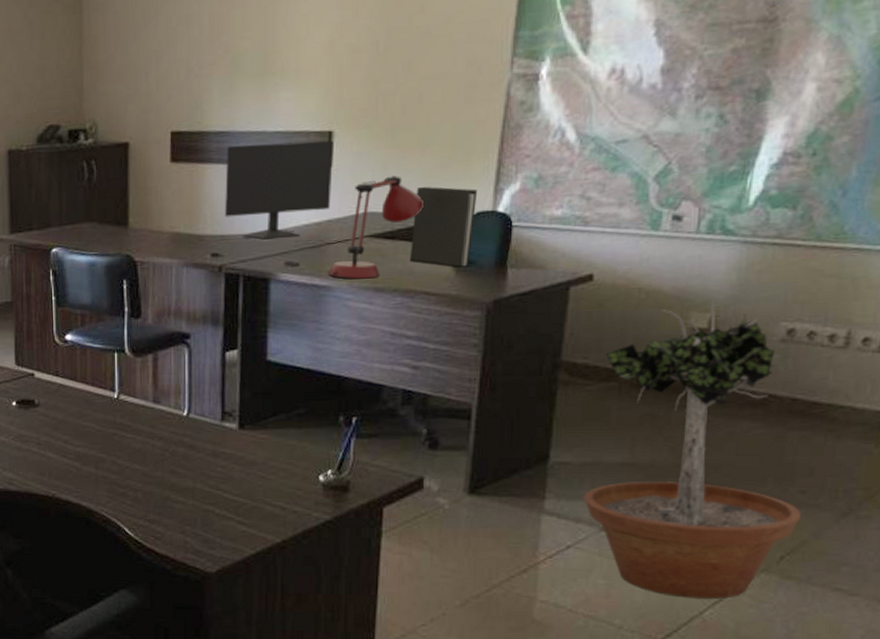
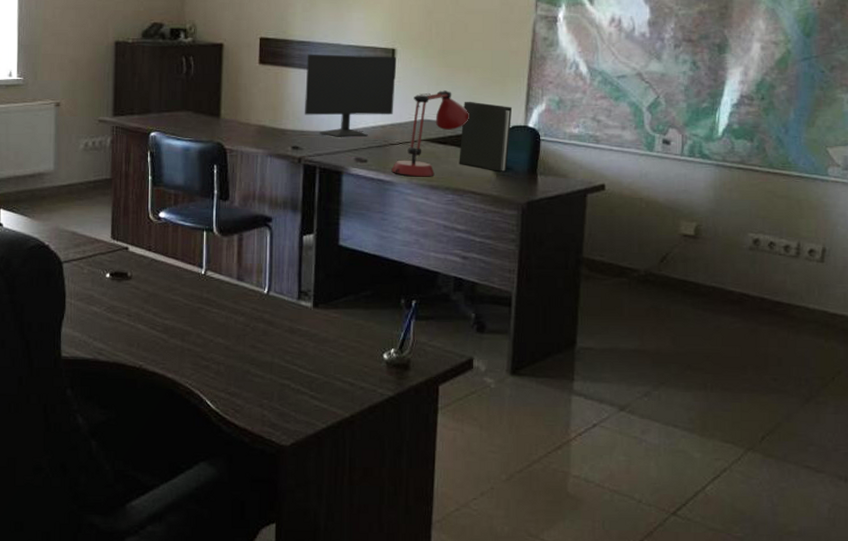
potted tree: present [584,290,802,599] -> none [605,203,776,475]

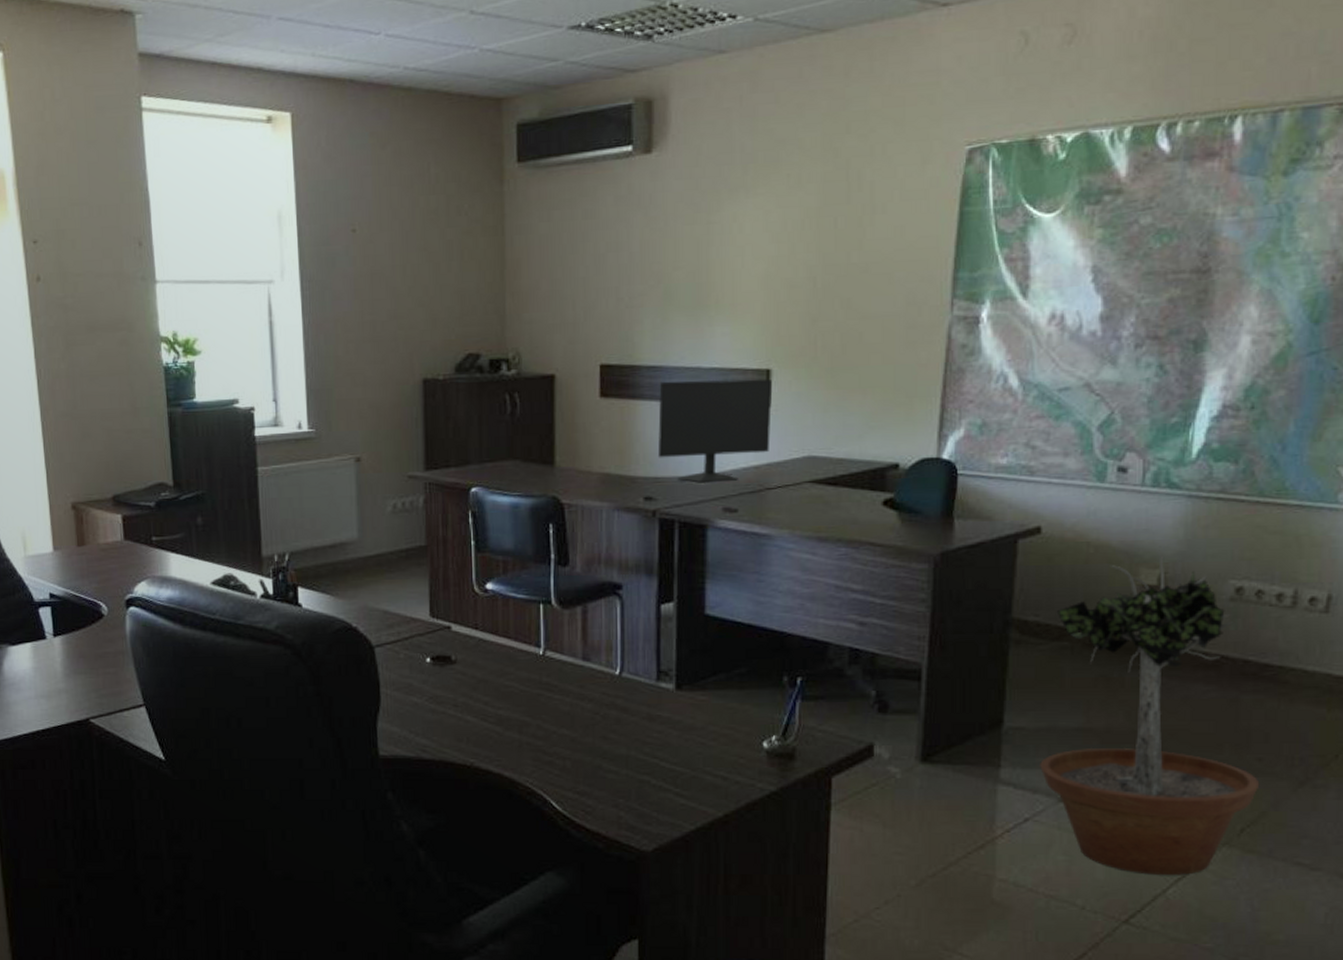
desk lamp: present [391,90,469,177] -> none [768,418,866,528]
binder: present [459,101,513,173] -> none [853,430,922,518]
potted tree: none [605,203,776,475] -> present [1040,545,1260,875]

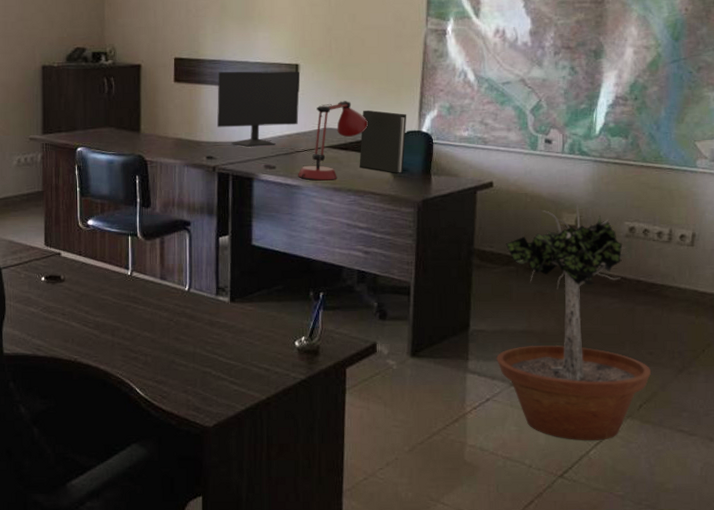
desk lamp: none [768,418,866,528] -> present [298,101,368,181]
binder: none [853,430,922,518] -> present [359,110,407,174]

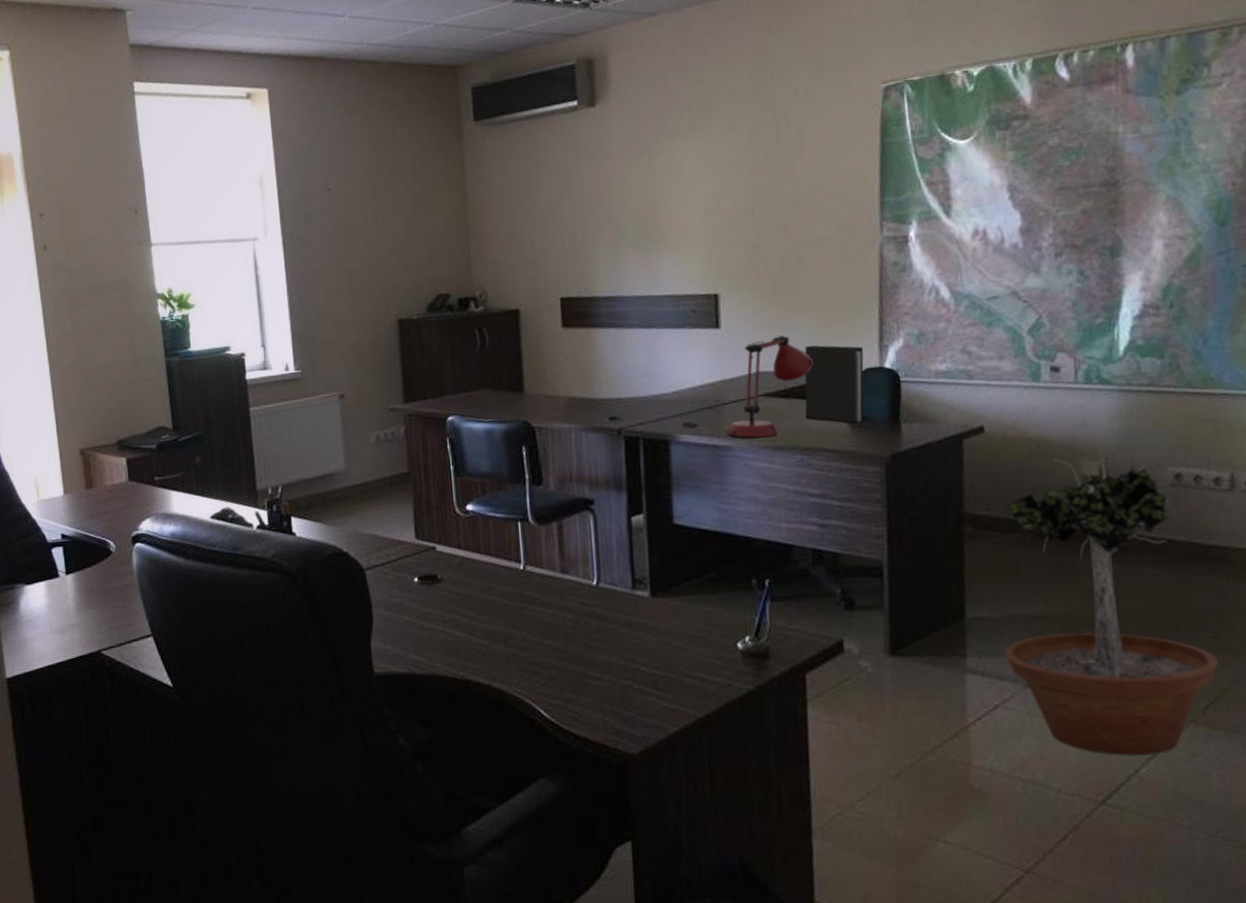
computer monitor: present [216,71,300,147] -> none [616,303,723,402]

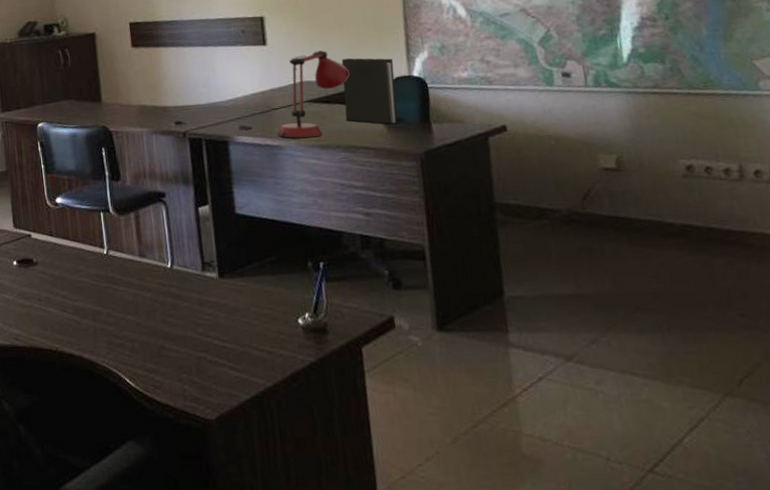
potted tree: present [1004,438,1219,755] -> none [532,134,748,426]

